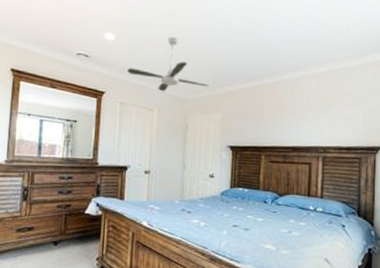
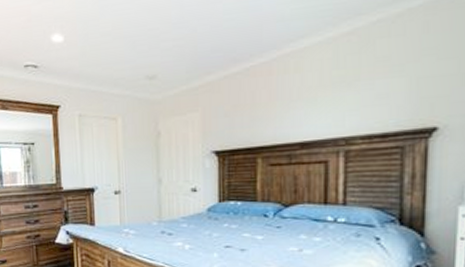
ceiling fan: present [127,36,209,92] -> none [82,23,183,96]

